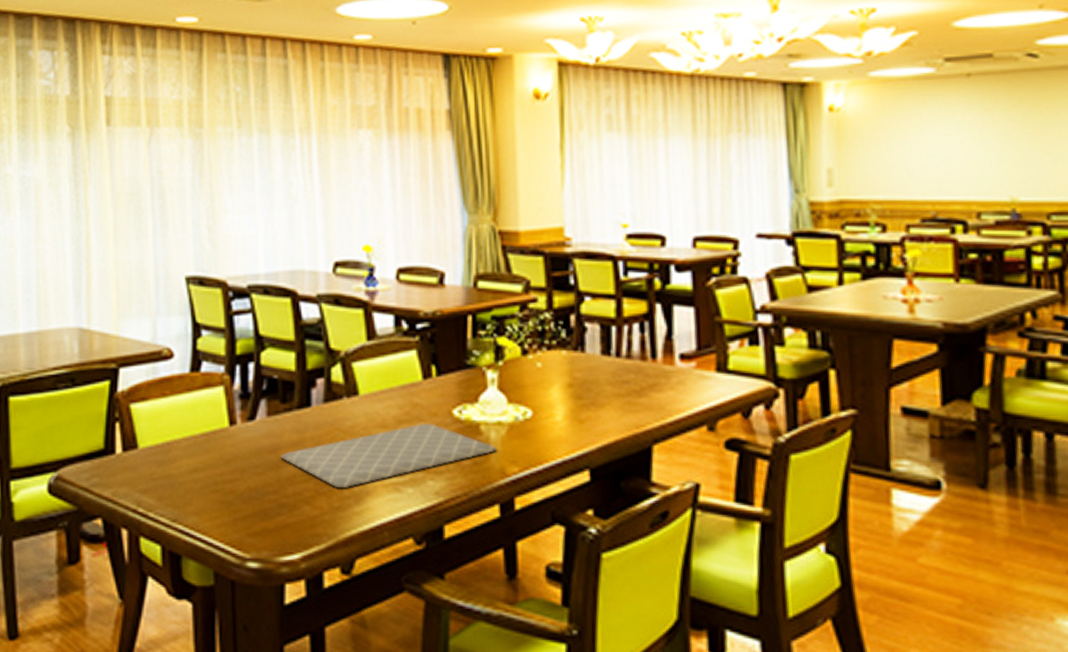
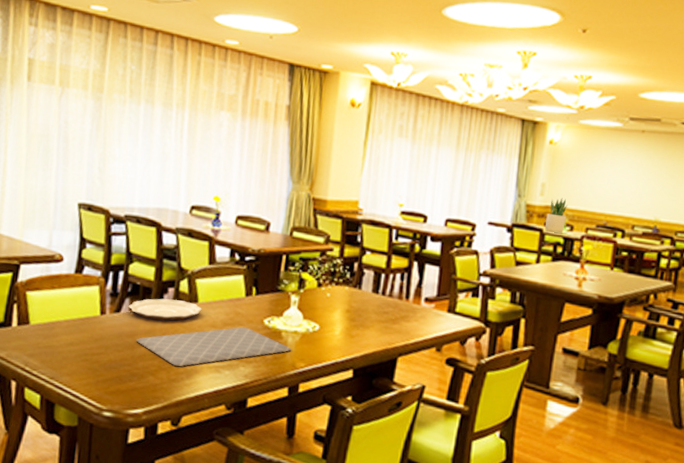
plate: none [265,394,365,425] -> present [128,298,202,321]
planter: none [842,186,873,239] -> present [545,198,567,234]

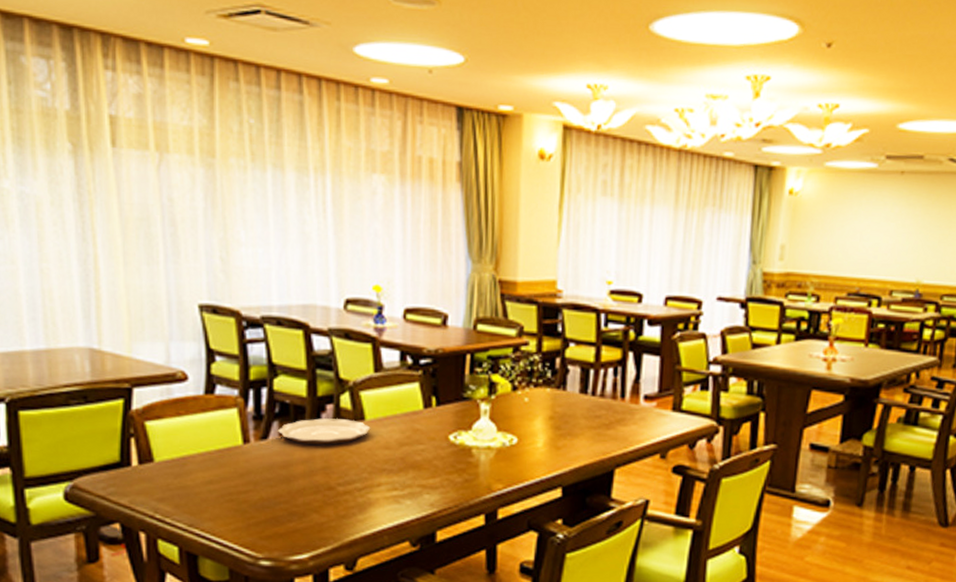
placemat: present [136,327,291,367] -> none [292,446,485,500]
planter: present [545,198,567,234] -> none [786,262,812,307]

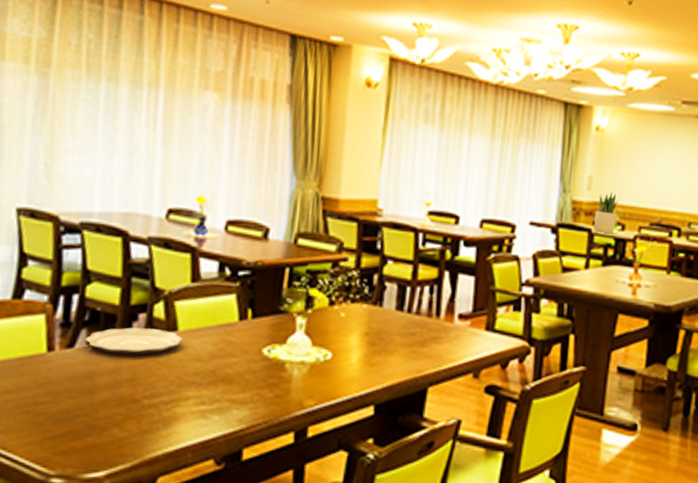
planter: none [786,262,812,307] -> present [594,193,618,234]

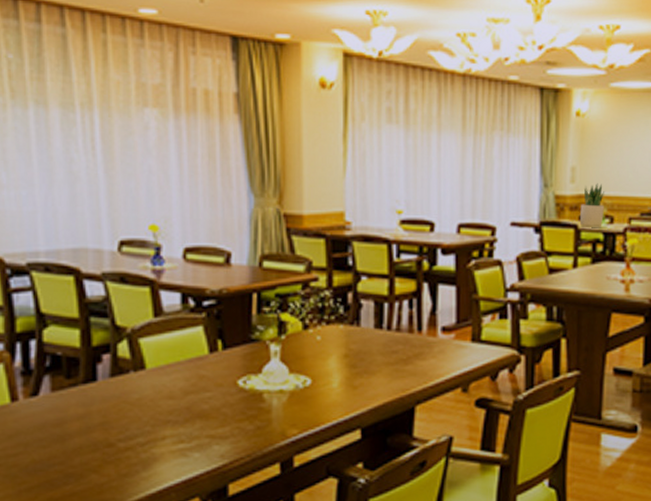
plate: present [84,327,183,356] -> none [48,369,152,399]

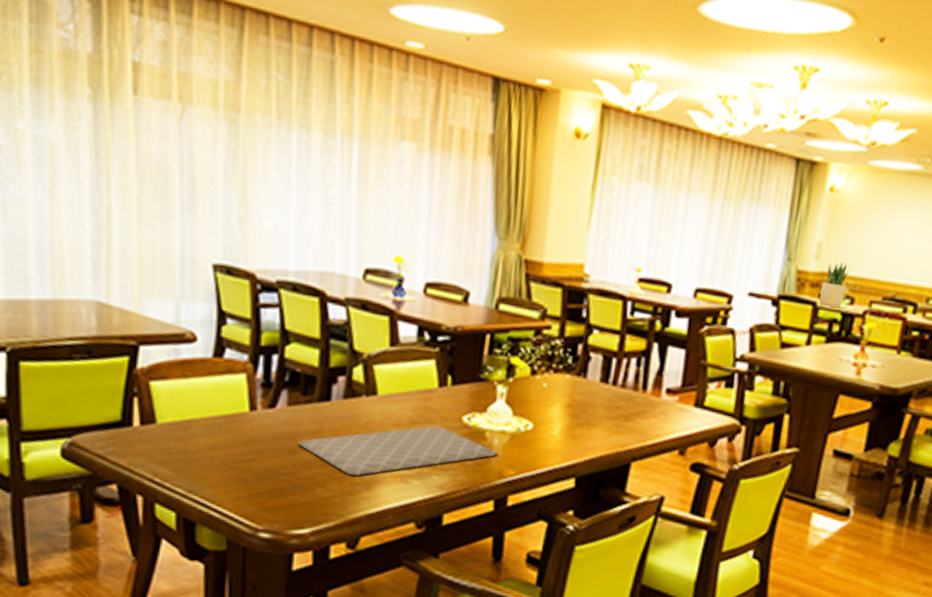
placemat: none [67,393,278,457] -> present [298,425,498,476]

